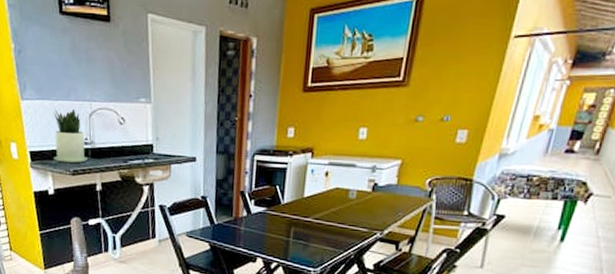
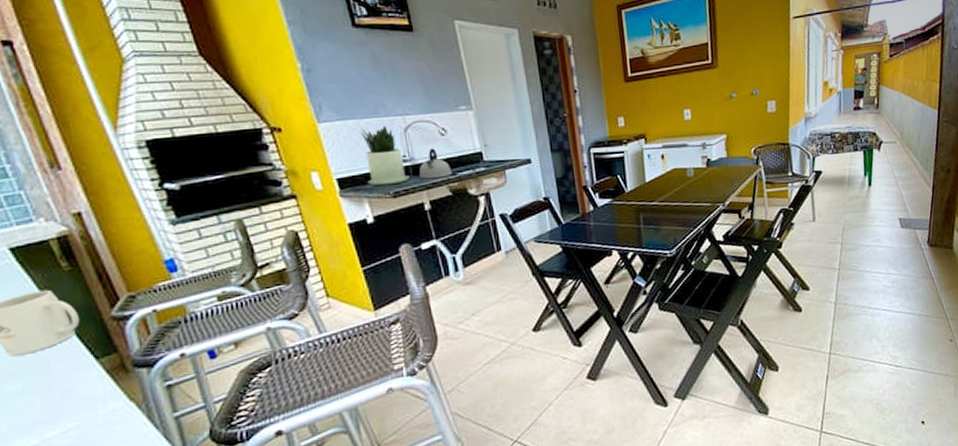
kettle: none [95,135,124,164] -> present [418,148,452,179]

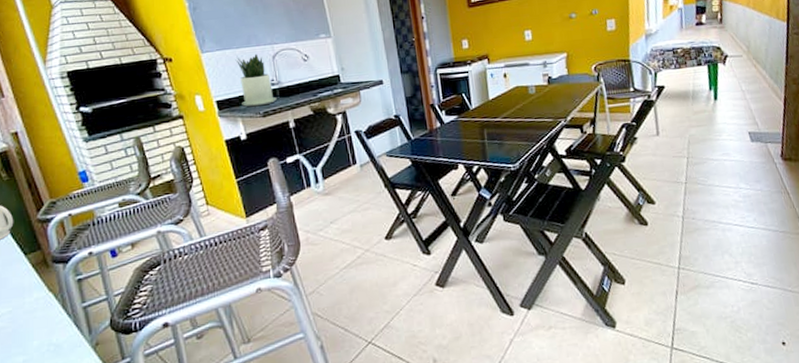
kettle: present [418,148,452,179] -> none [284,72,313,100]

